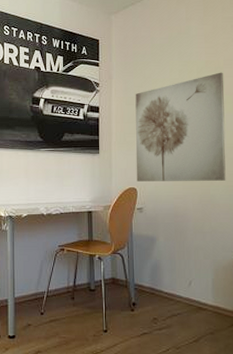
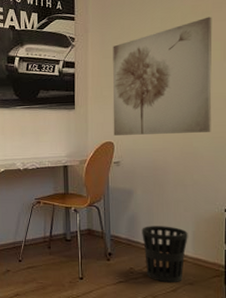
wastebasket: none [164,274,208,333] -> present [142,226,188,283]

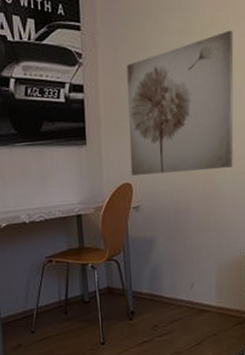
wastebasket: present [142,226,188,283] -> none [165,275,212,337]

